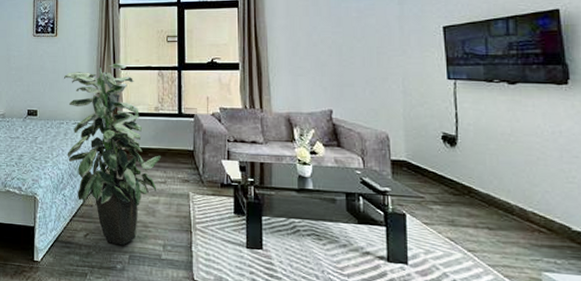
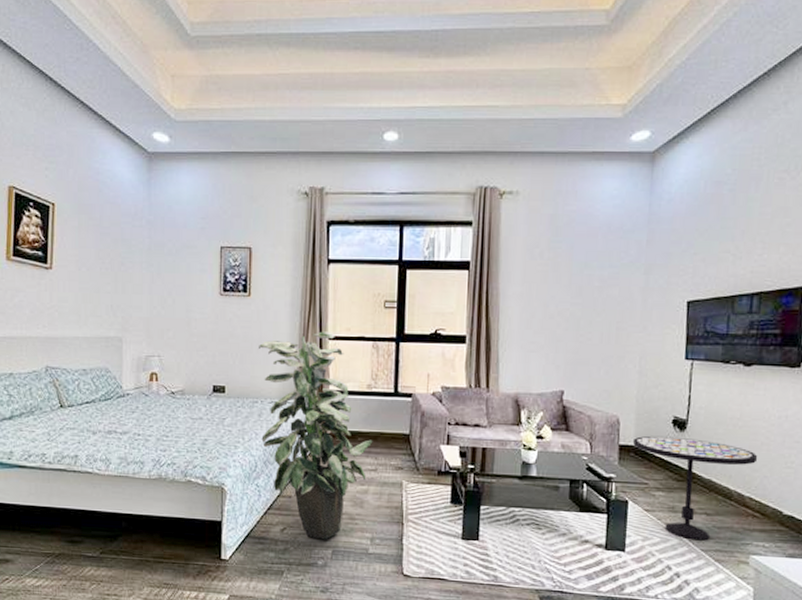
side table: none [405,151,536,256] -> present [633,435,758,541]

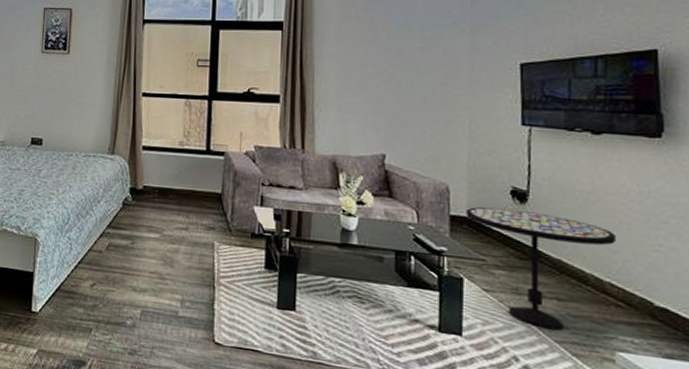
indoor plant: present [259,331,373,540] -> none [75,88,185,299]

